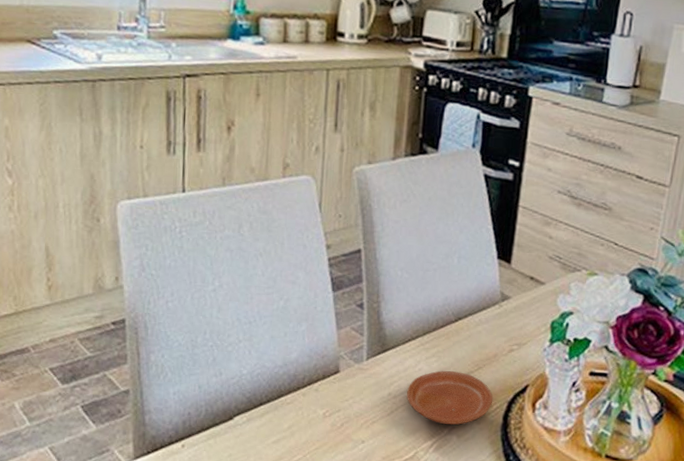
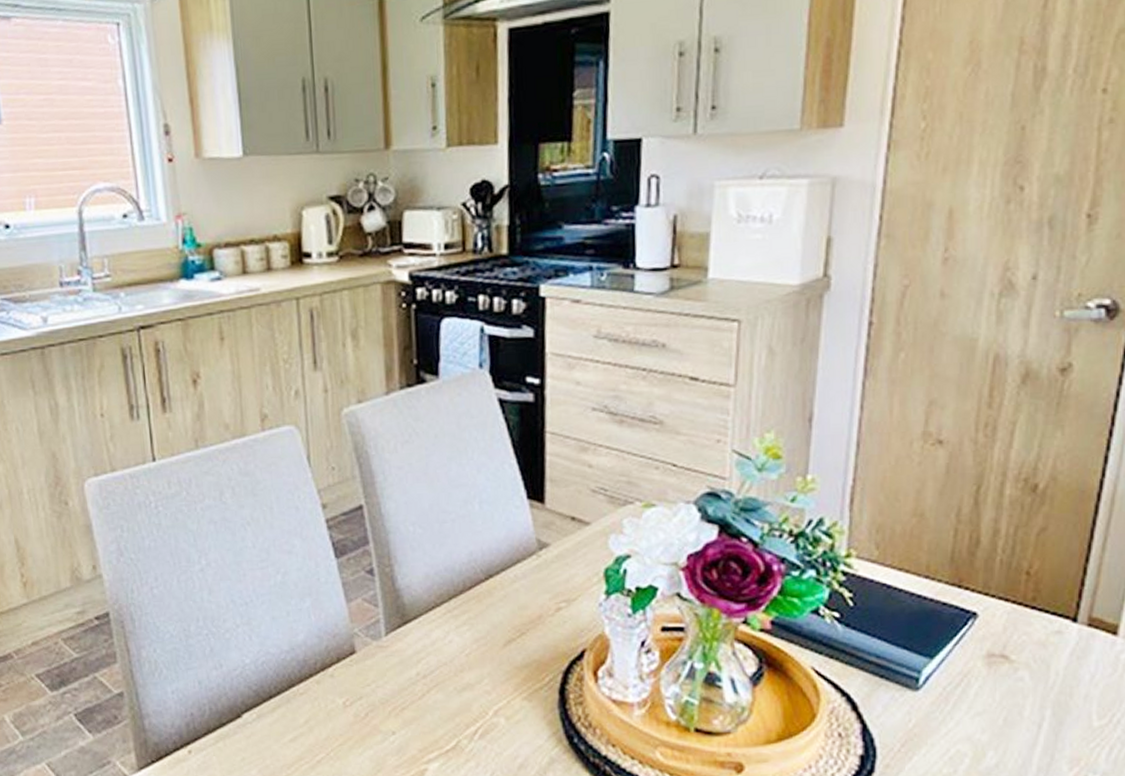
plate: present [406,371,493,425] -> none [437,640,544,705]

